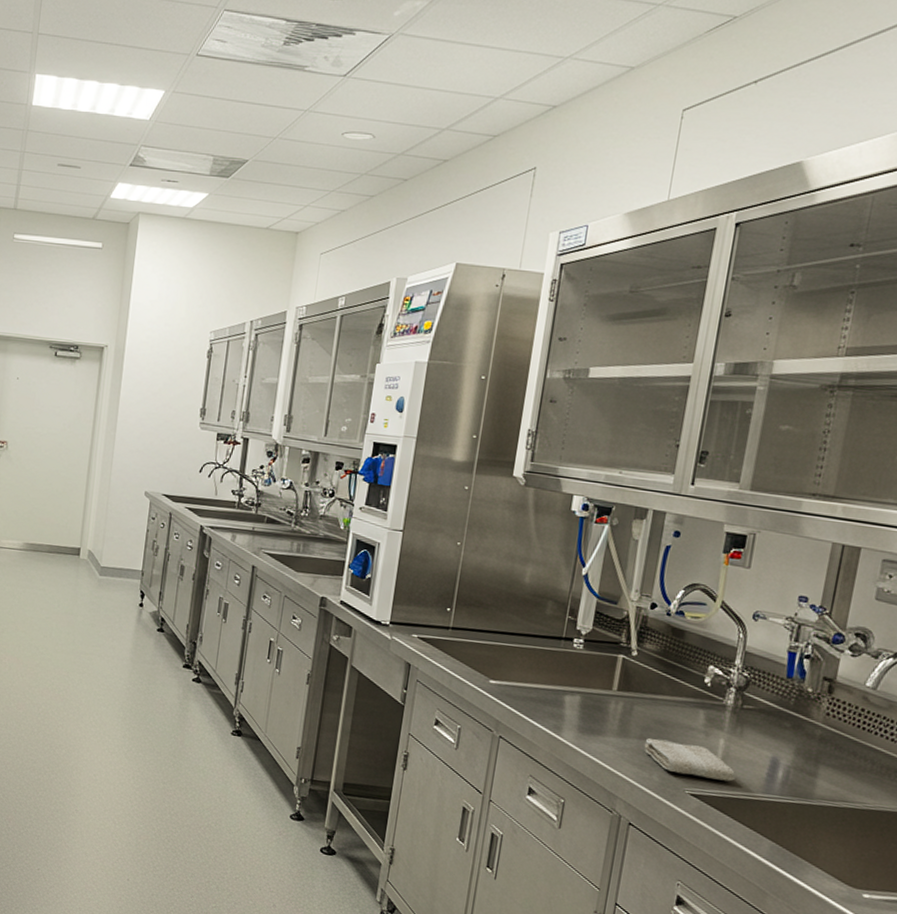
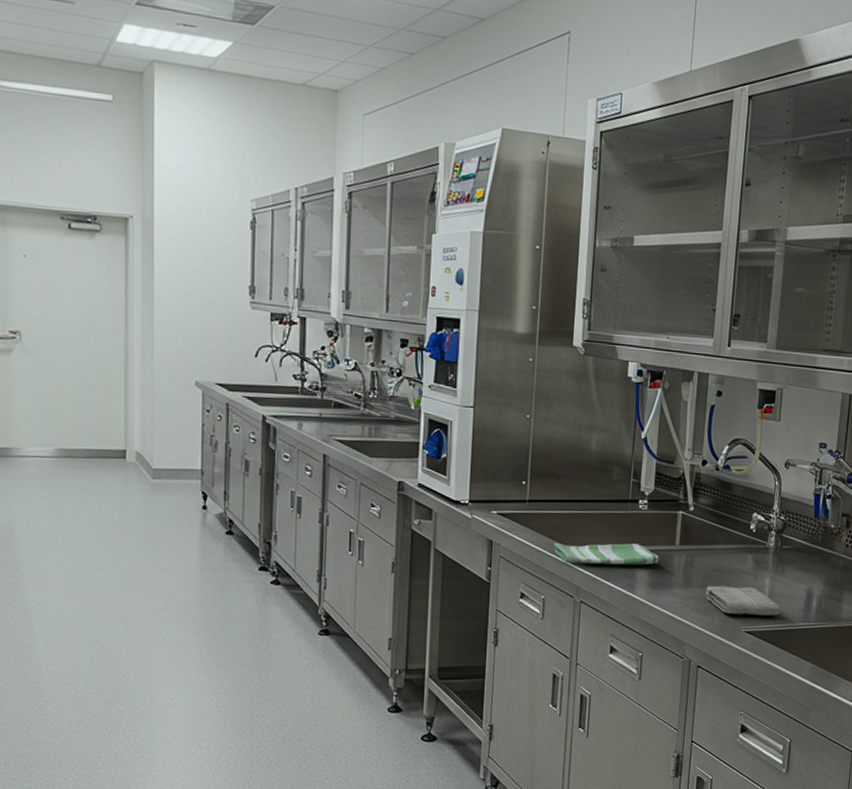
dish towel: none [475,672,592,708] -> present [554,542,659,565]

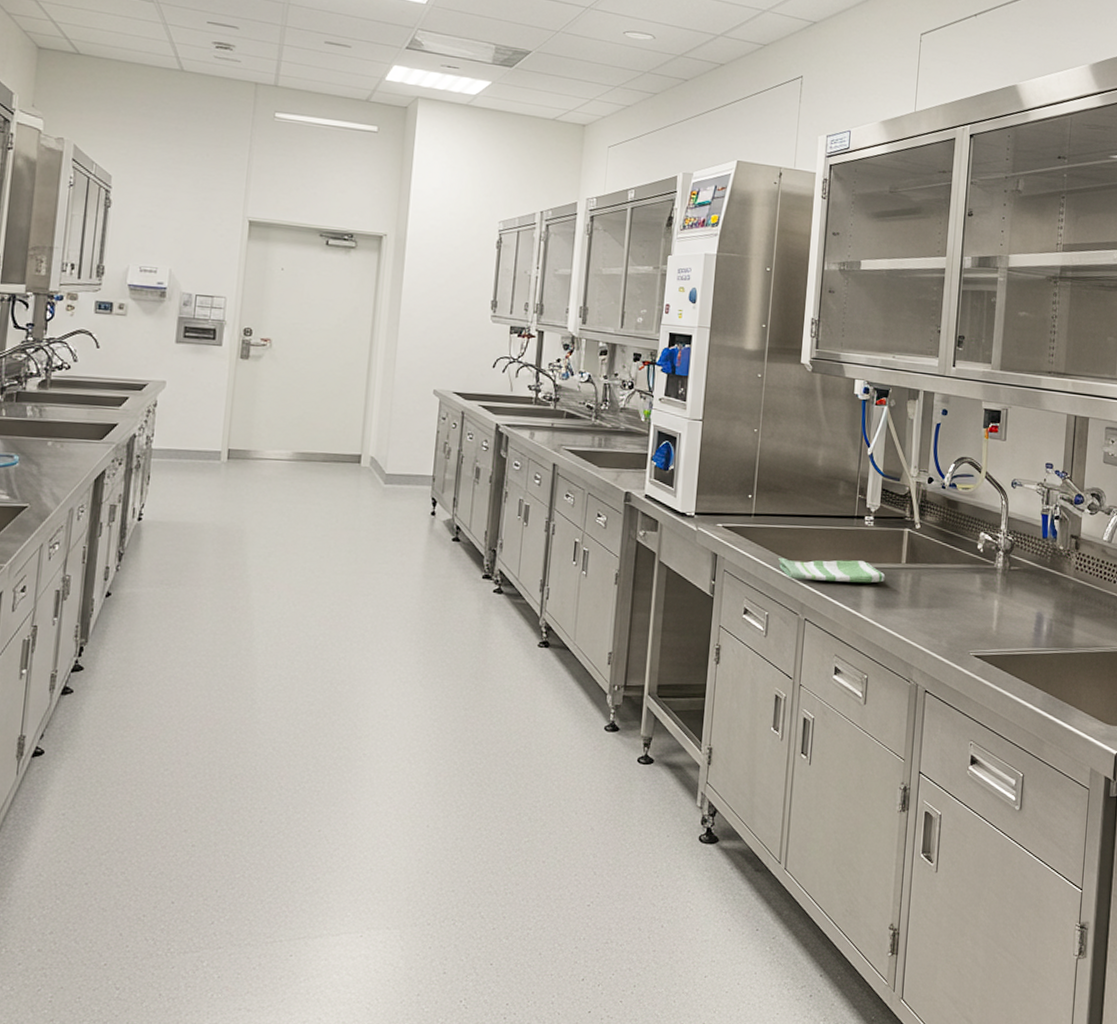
washcloth: present [705,585,781,616] -> none [932,605,1010,640]

